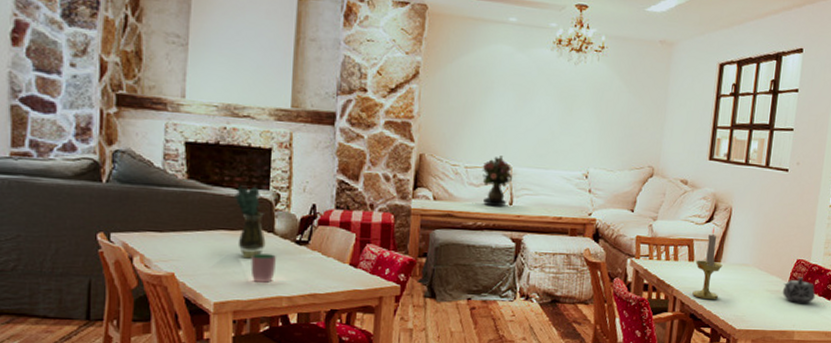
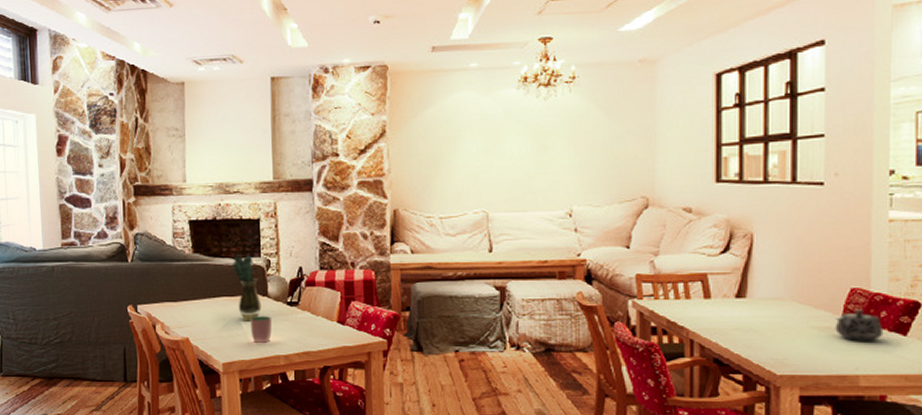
bouquet: present [482,156,513,207] -> none [457,203,490,255]
candlestick: present [692,227,723,300] -> none [713,257,749,342]

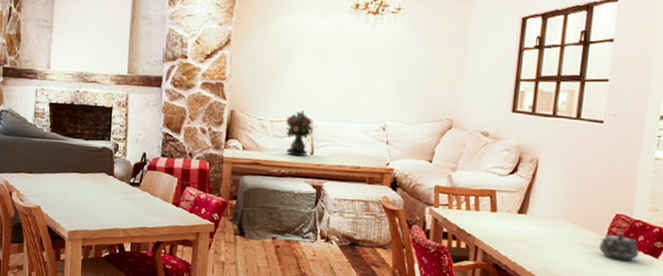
vase: present [231,252,262,321] -> none [83,135,107,197]
cup: present [250,316,272,343] -> none [95,192,115,217]
bouquet: none [457,203,490,255] -> present [285,111,314,157]

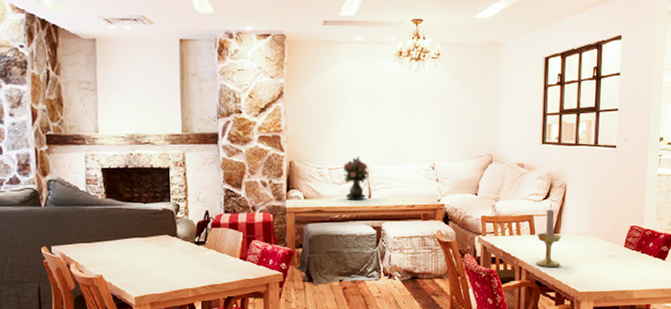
candlestick: none [495,178,529,252] -> present [536,203,562,268]
teapot: present [598,232,640,261] -> none [619,241,651,266]

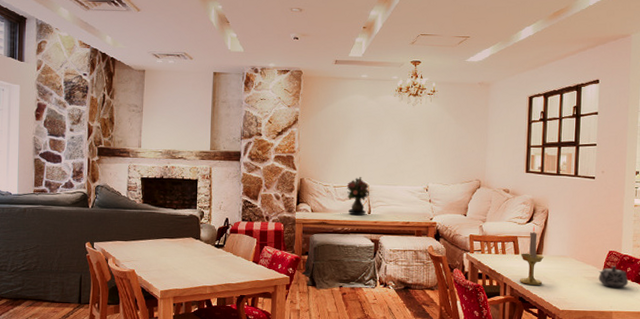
teapot: none [619,241,651,266] -> present [598,265,629,289]

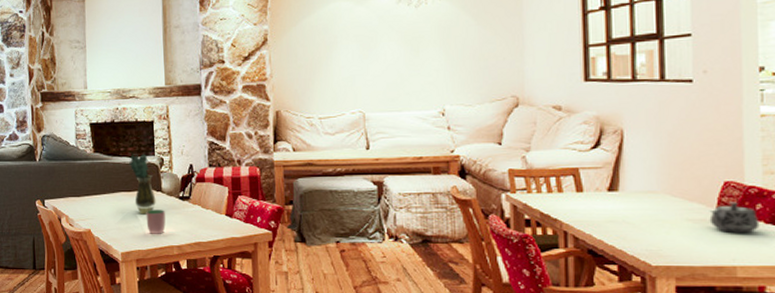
vase: none [173,204,195,259] -> present [128,151,156,215]
cup: none [185,255,202,276] -> present [146,210,166,234]
bouquet: present [346,177,370,216] -> none [335,104,367,153]
candlestick: present [520,226,544,286] -> none [586,153,621,234]

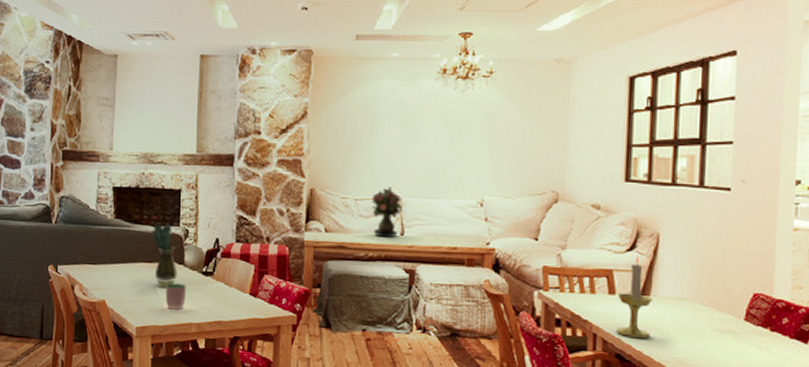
bouquet: none [335,104,367,153] -> present [371,187,403,238]
candlestick: none [586,153,621,234] -> present [616,256,653,339]
teapot: present [709,202,760,234] -> none [736,314,785,348]

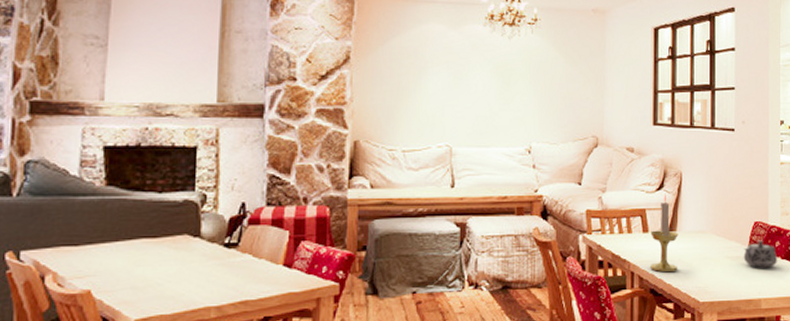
vase: present [150,220,177,288] -> none [156,185,192,268]
cup: present [165,283,186,310] -> none [175,260,203,293]
bouquet: present [371,187,403,238] -> none [420,136,453,191]
teapot: none [736,314,785,348] -> present [743,240,778,269]

